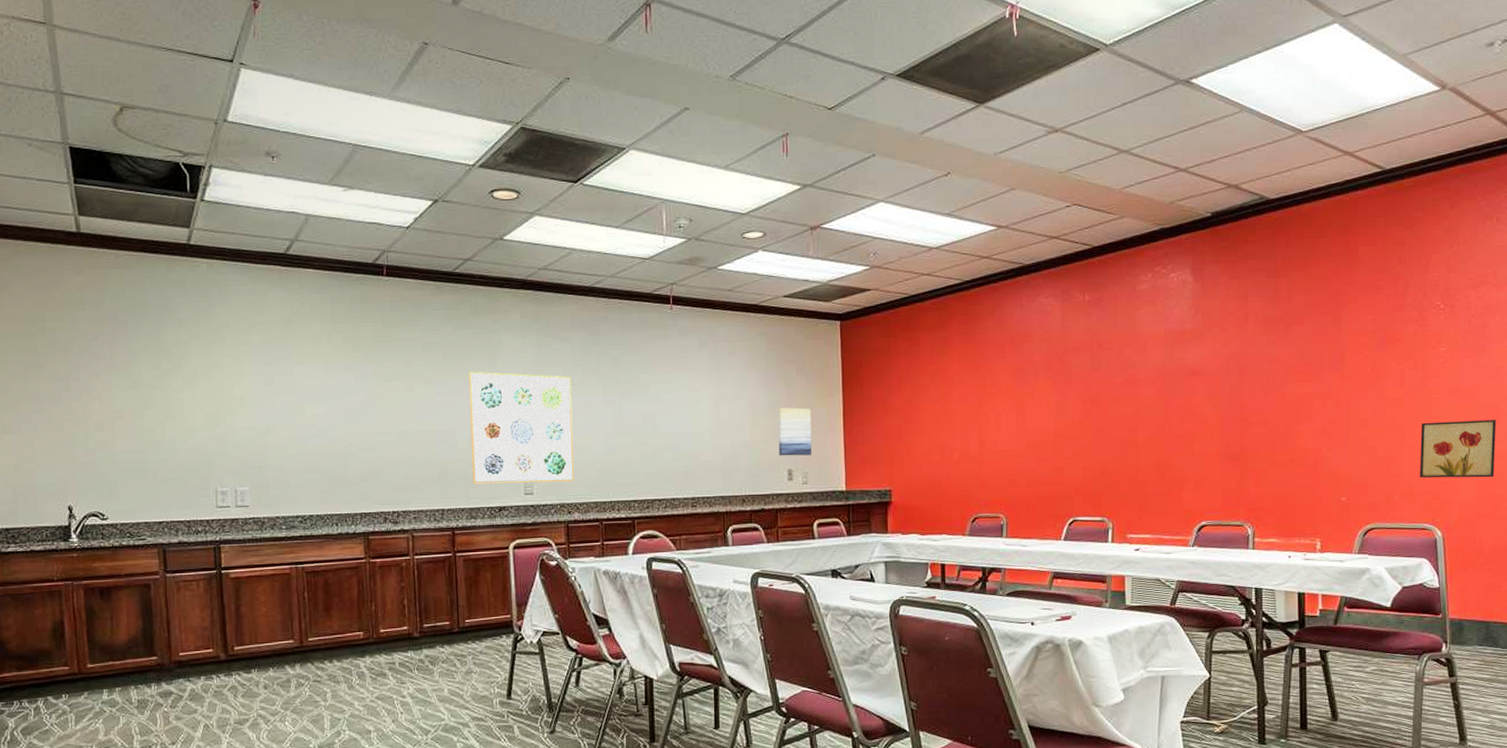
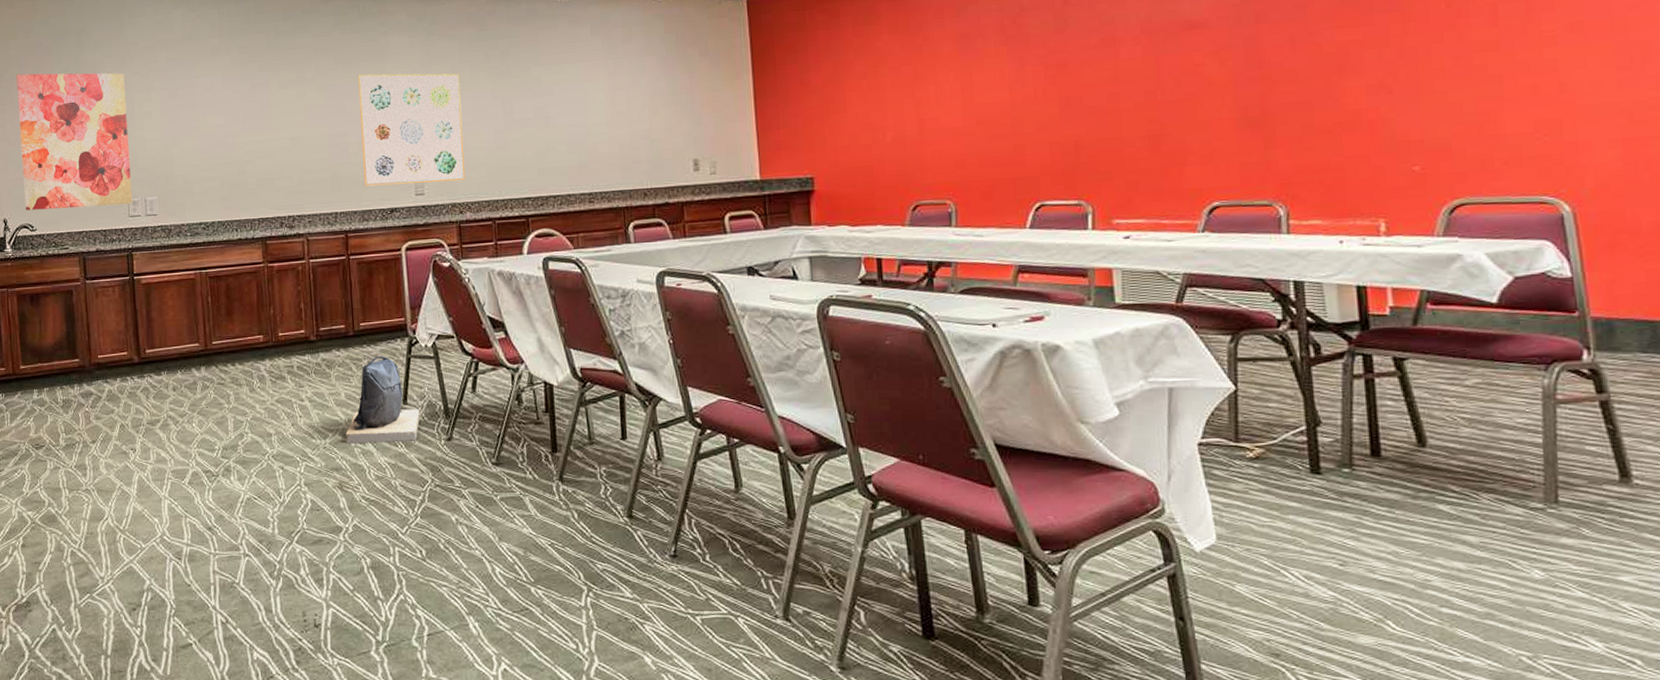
wall art: none [85,348,221,497] -> present [16,73,133,211]
backpack: none [448,652,523,739] -> present [346,356,420,444]
wall art: present [777,407,812,456] -> none [679,92,720,146]
wall art: present [1419,420,1497,478] -> none [1528,59,1650,138]

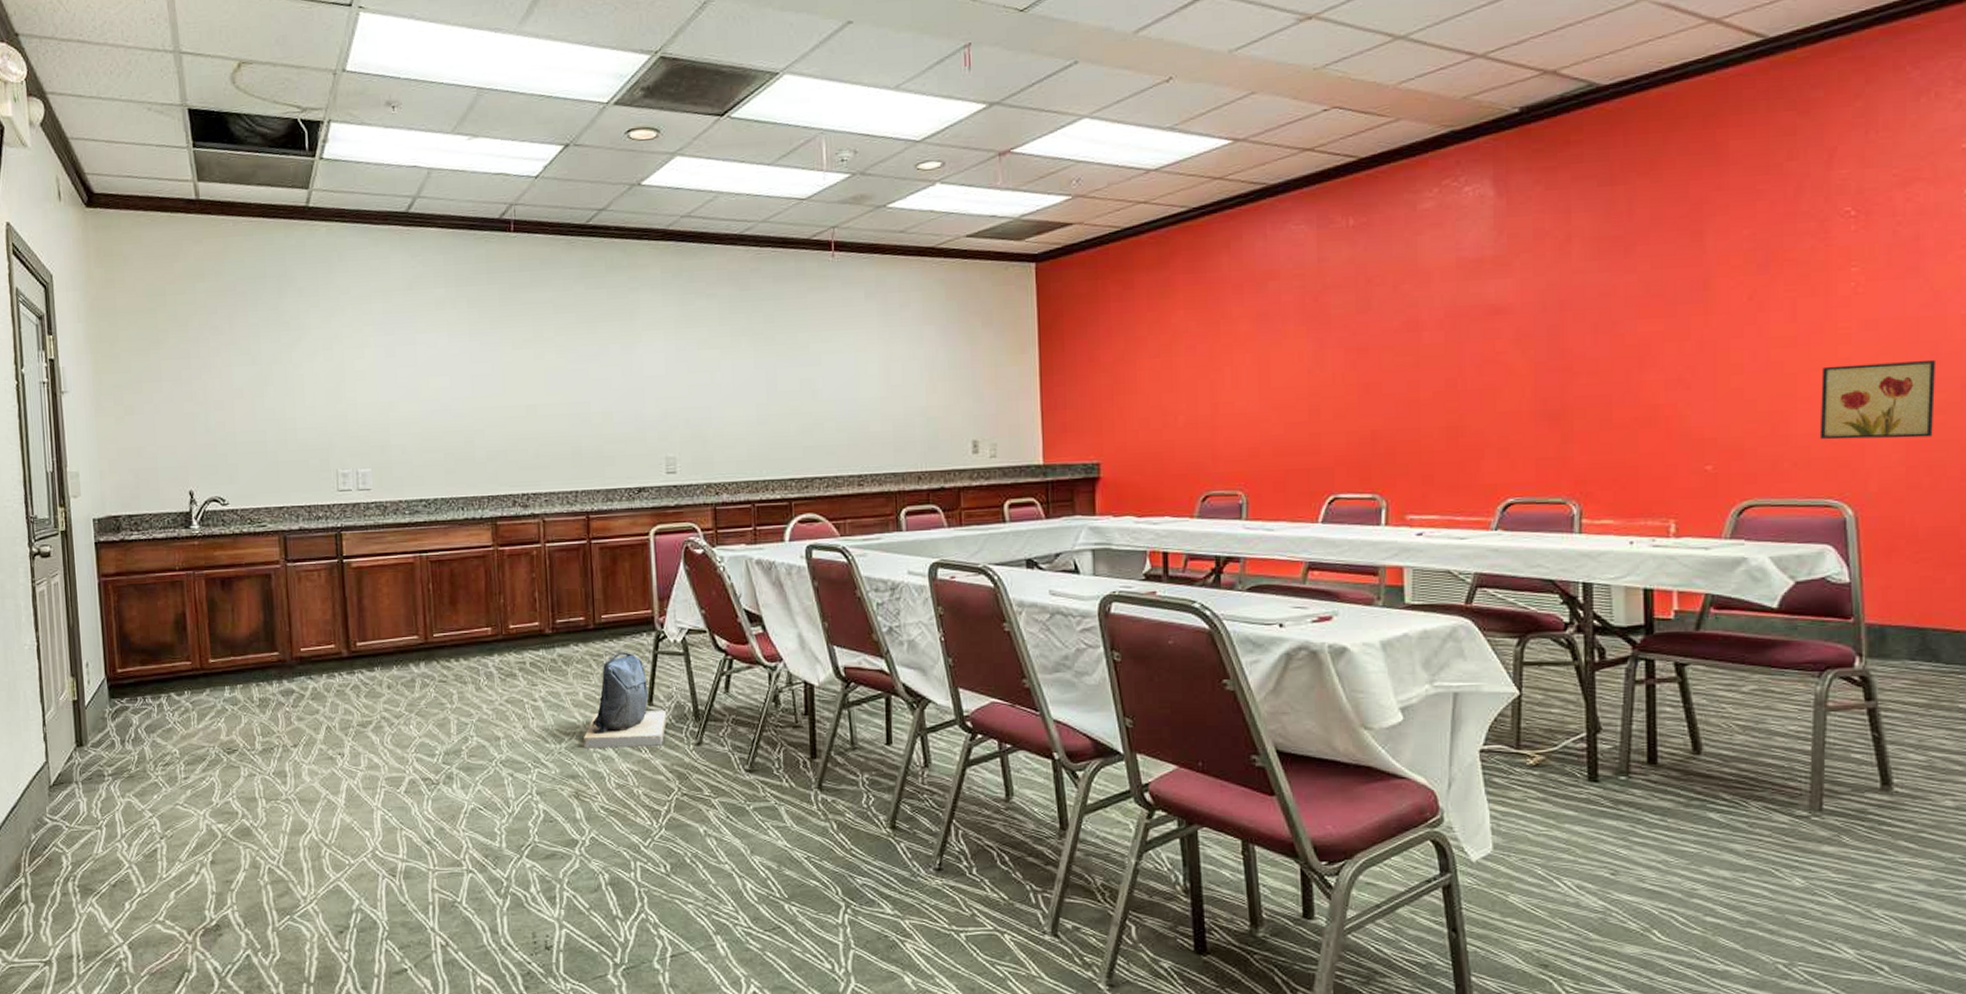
wall art: present [16,73,133,211] -> none [204,322,342,482]
wall art: present [358,73,465,186] -> none [603,335,722,462]
wall art: none [1528,59,1650,138] -> present [1819,361,1937,440]

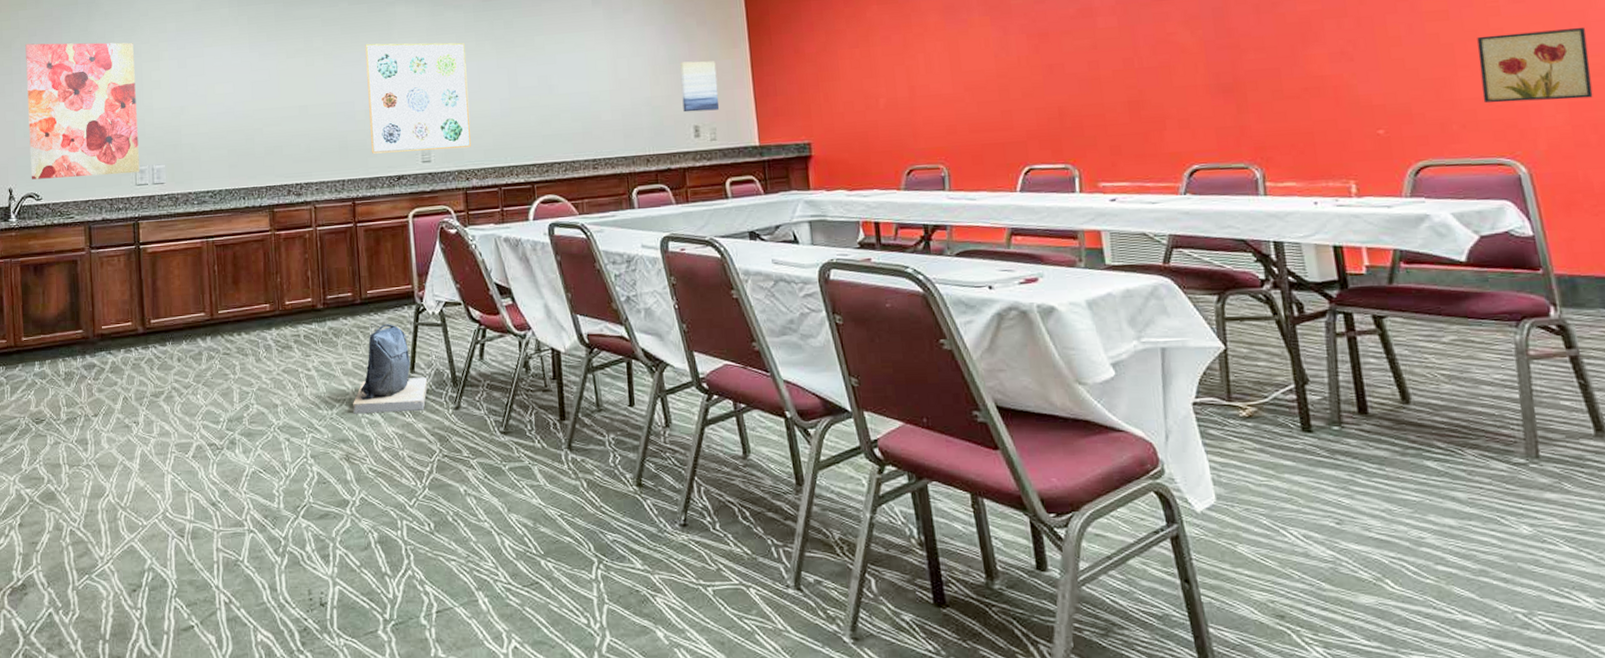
wall art: none [204,322,342,482] -> present [25,42,140,180]
wall art: none [603,335,722,462] -> present [365,42,471,154]
wall art: none [960,367,1002,425] -> present [679,61,720,112]

